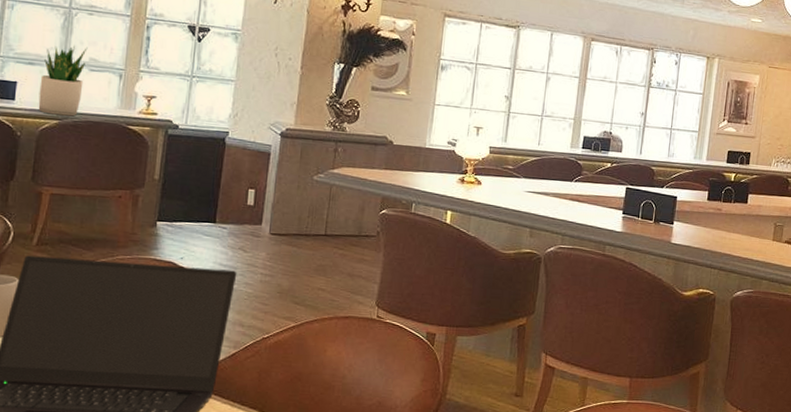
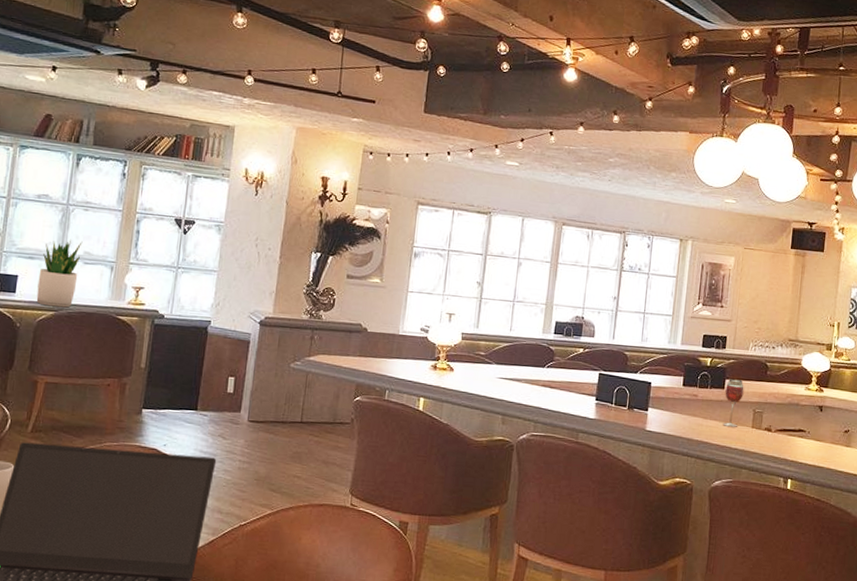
wineglass: none [744,192,766,240] -> present [722,378,744,427]

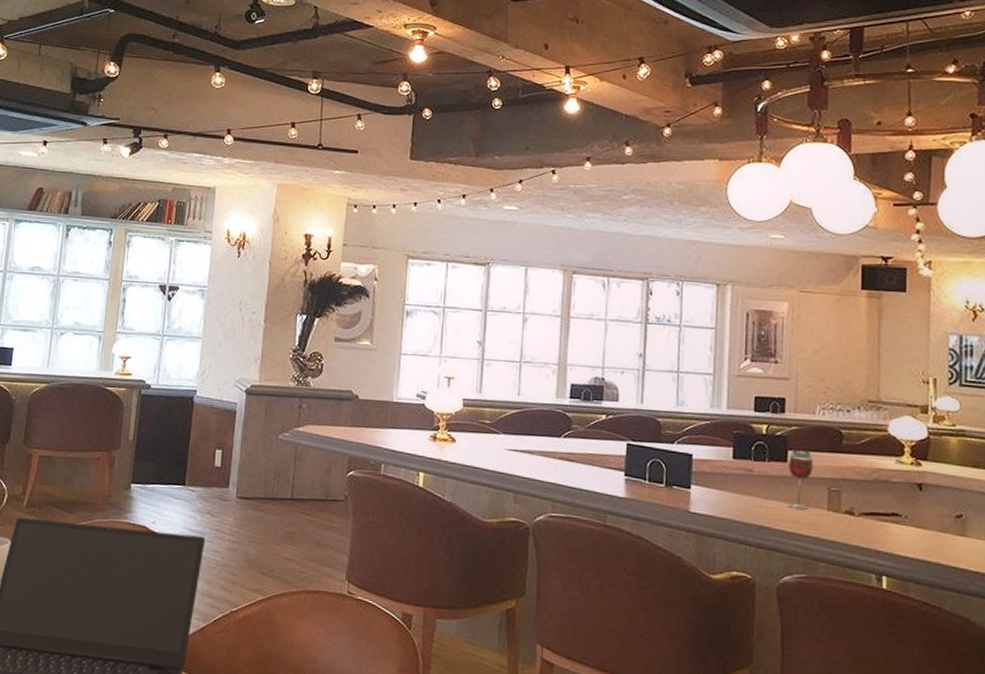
planter: present [36,240,83,308] -> none [30,311,73,380]

